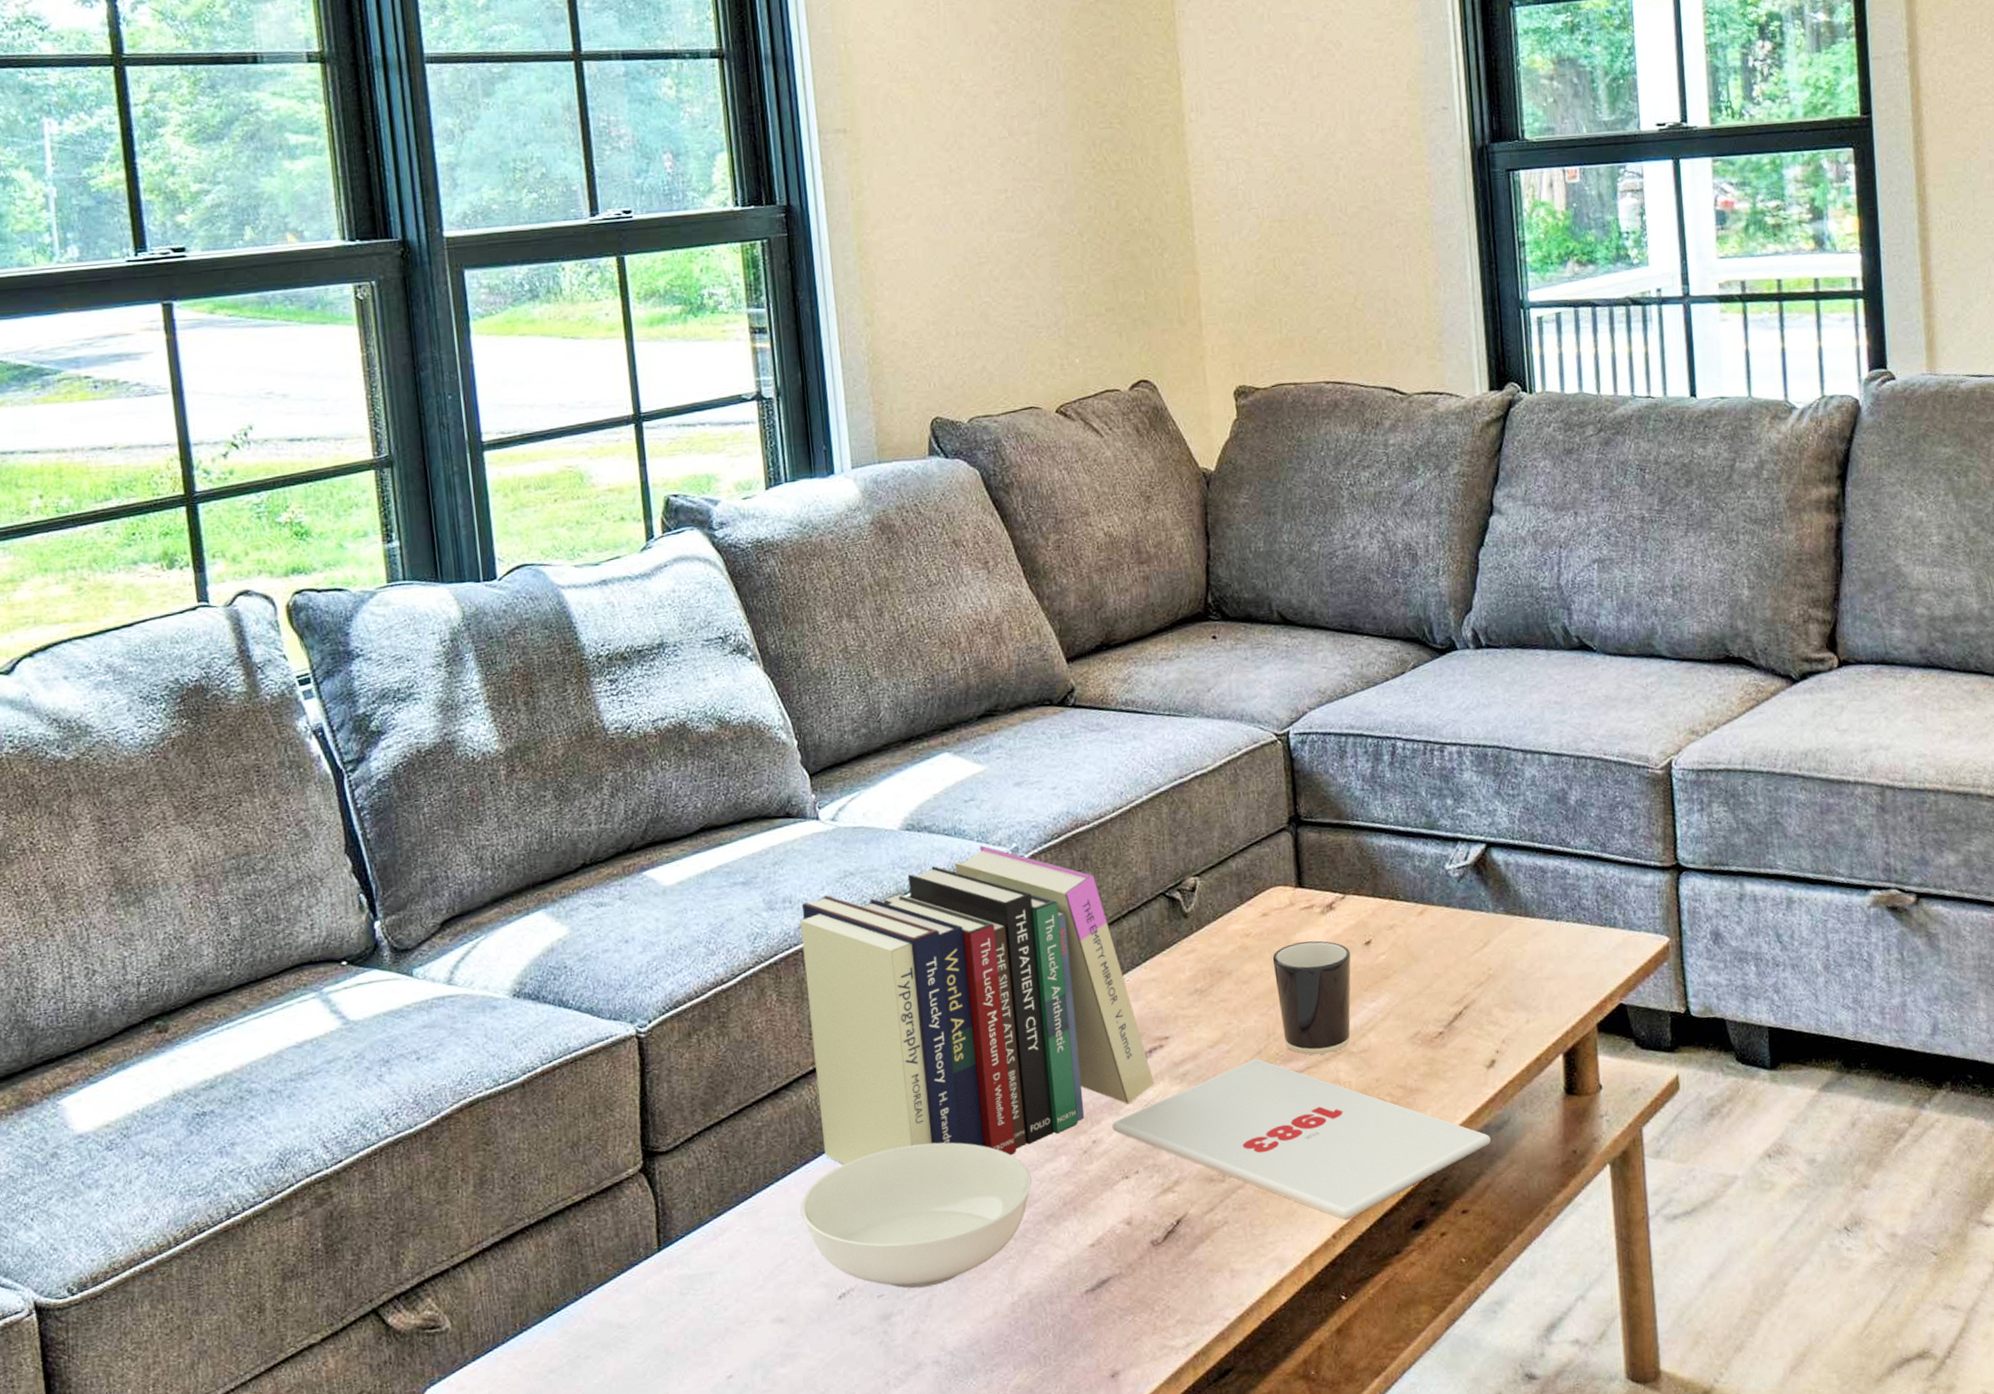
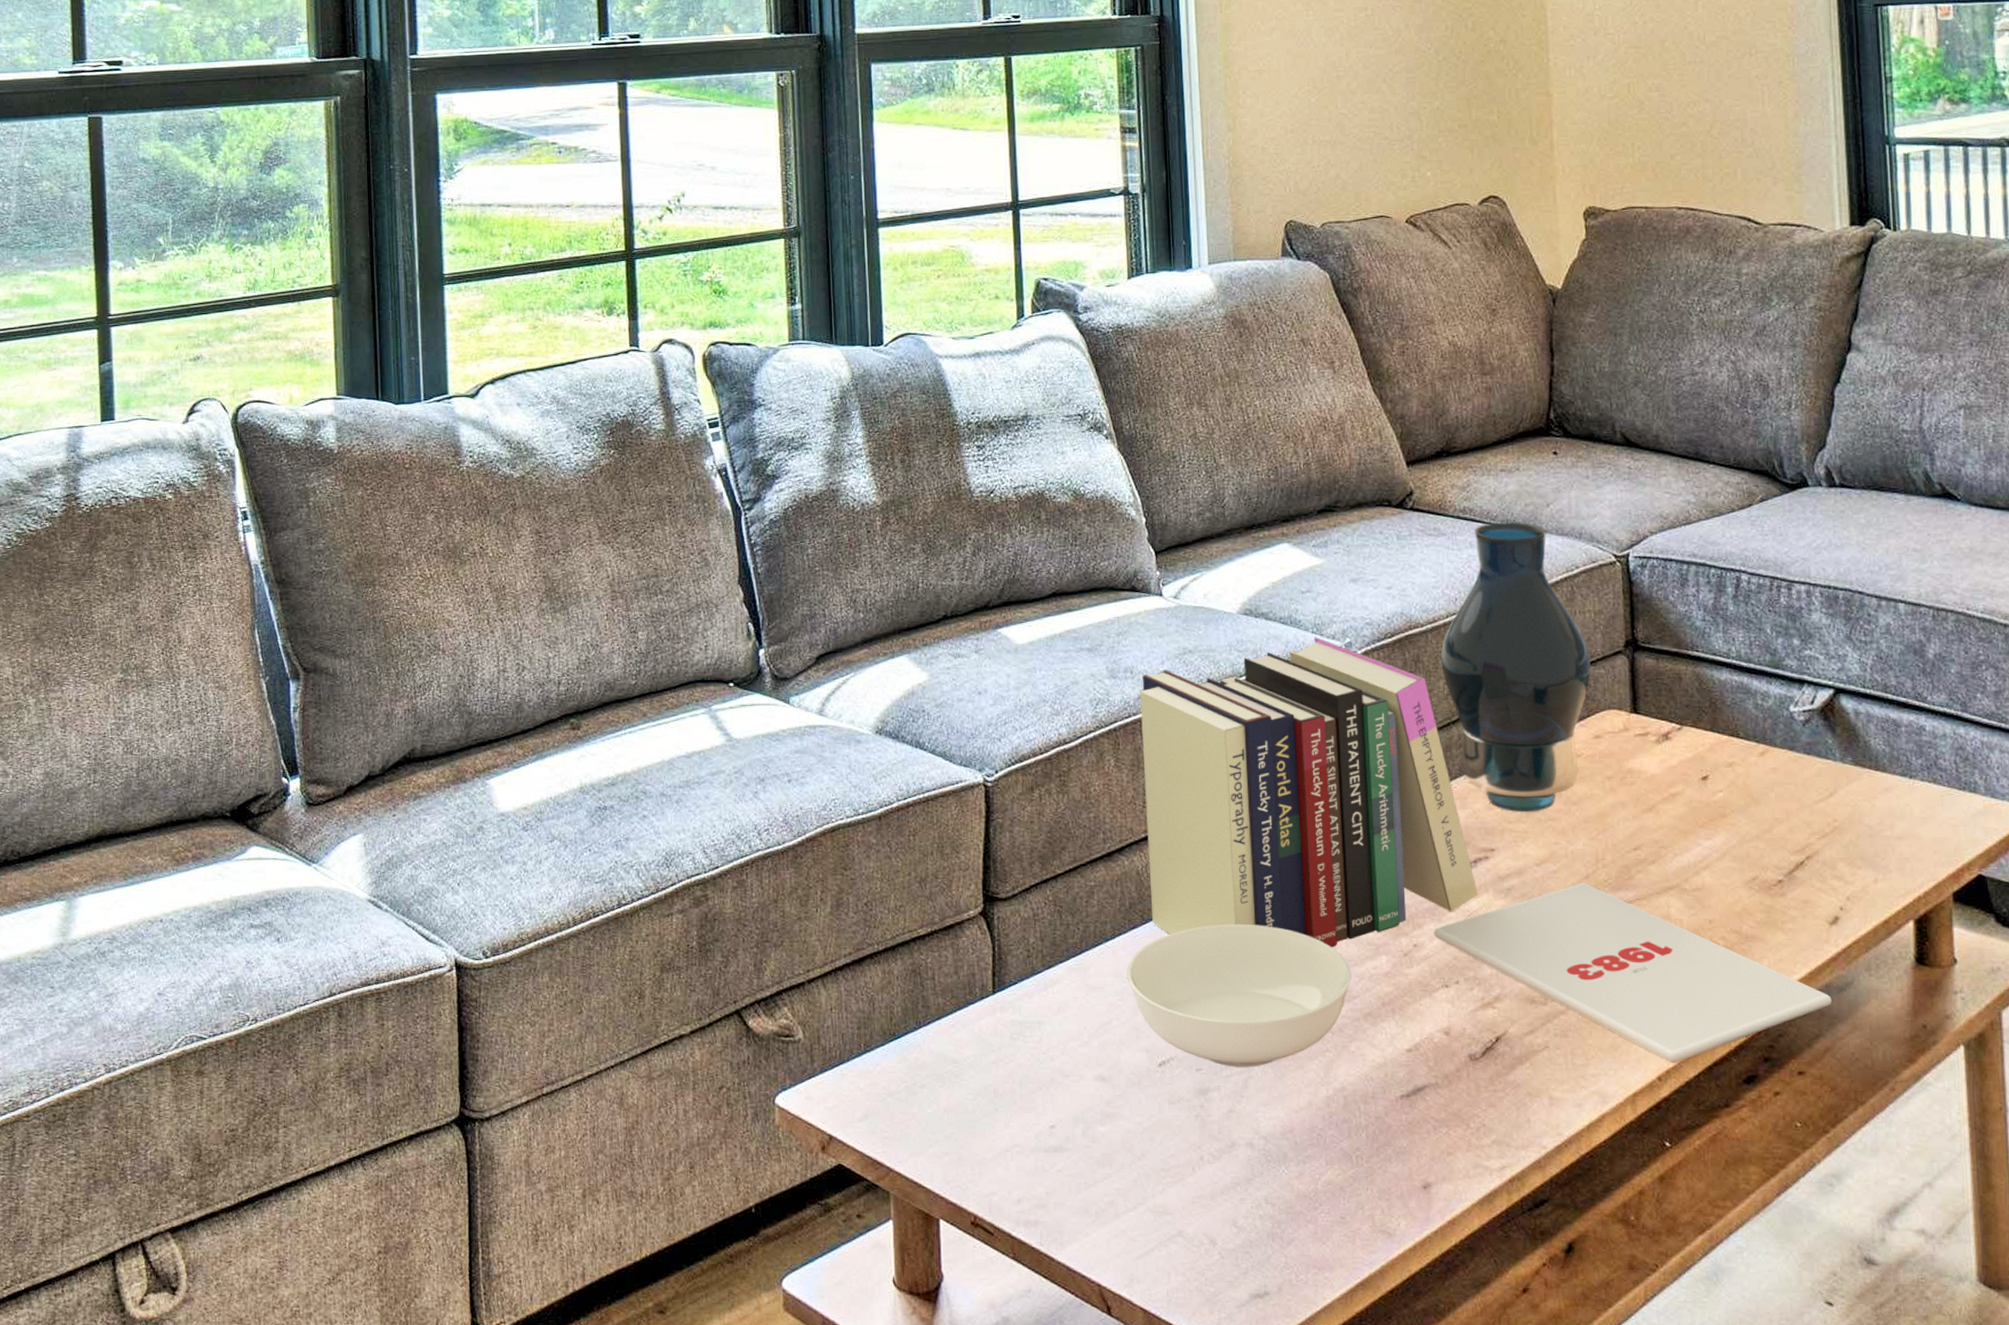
vase: none [1108,710,1256,998] -> present [1440,522,1591,812]
mug: present [1272,940,1351,1055] -> none [1604,770,1686,887]

